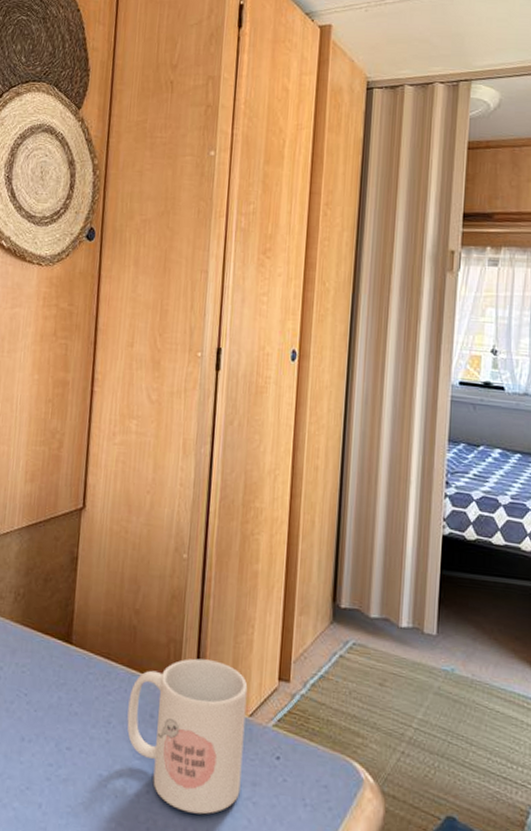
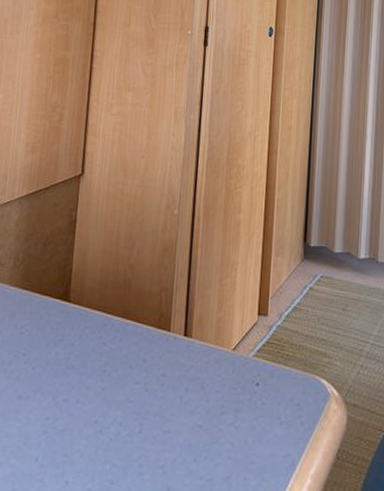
mug: present [127,658,248,815] -> none [121,303,231,445]

